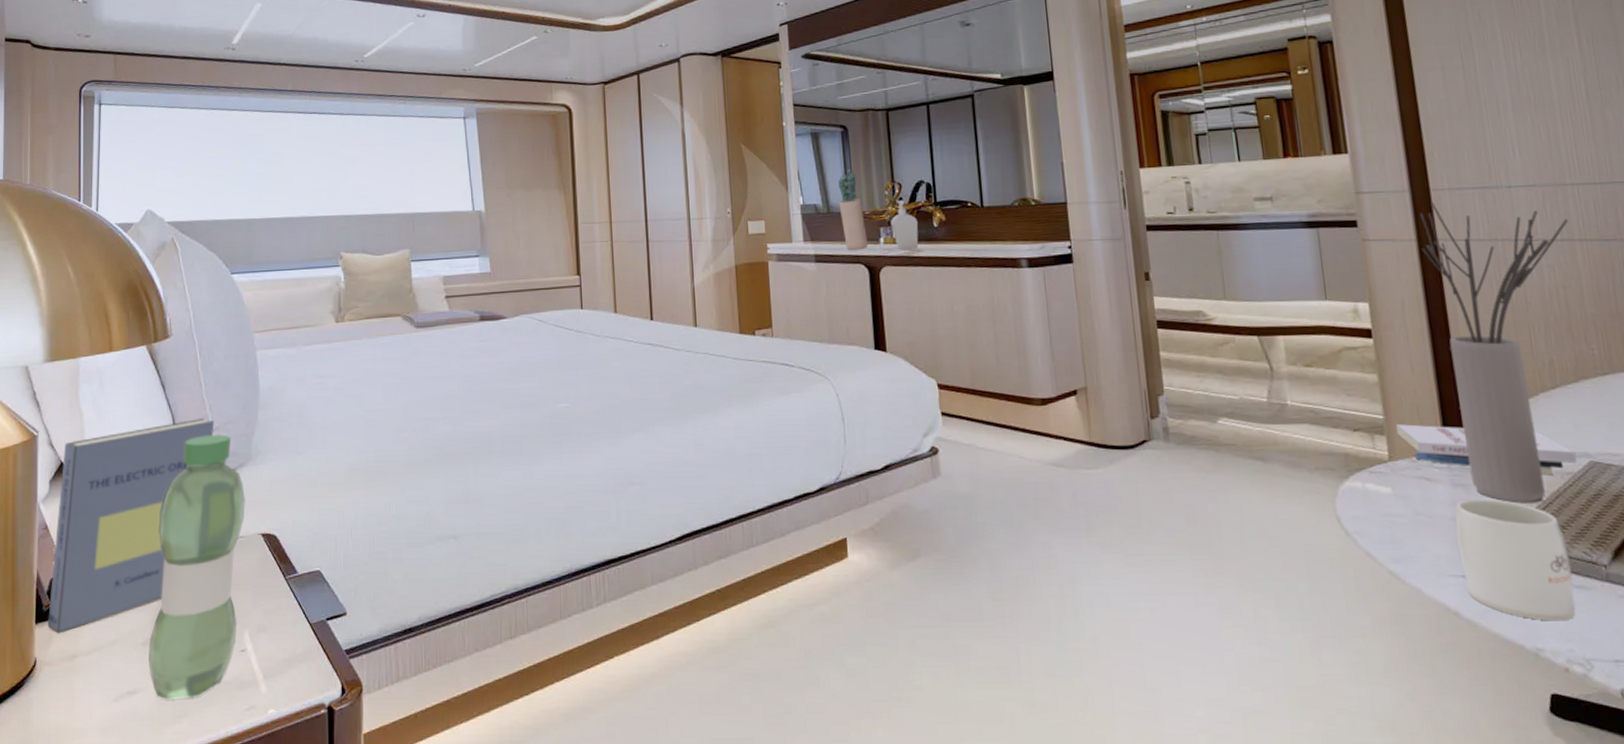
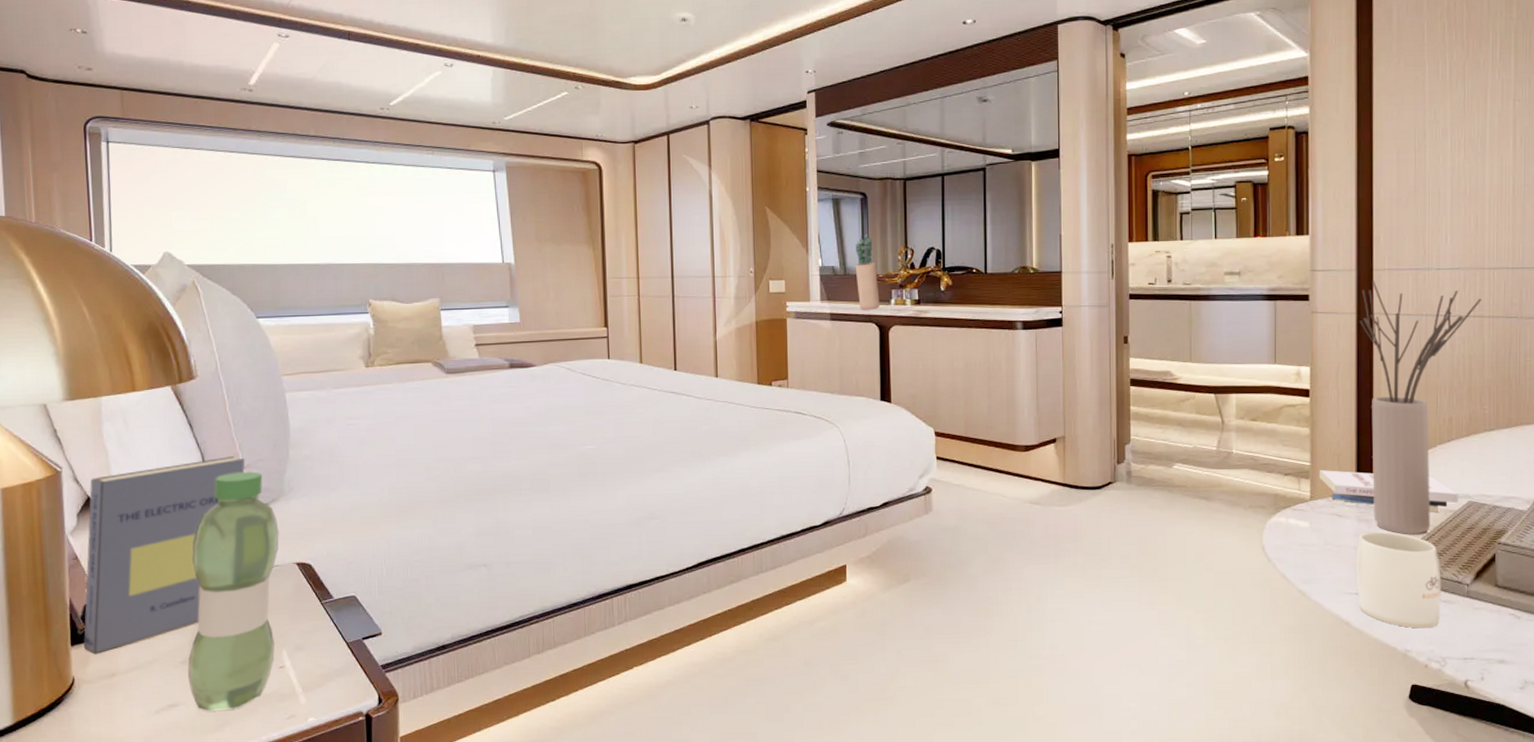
soap bottle: present [890,200,919,251] -> none [901,265,927,312]

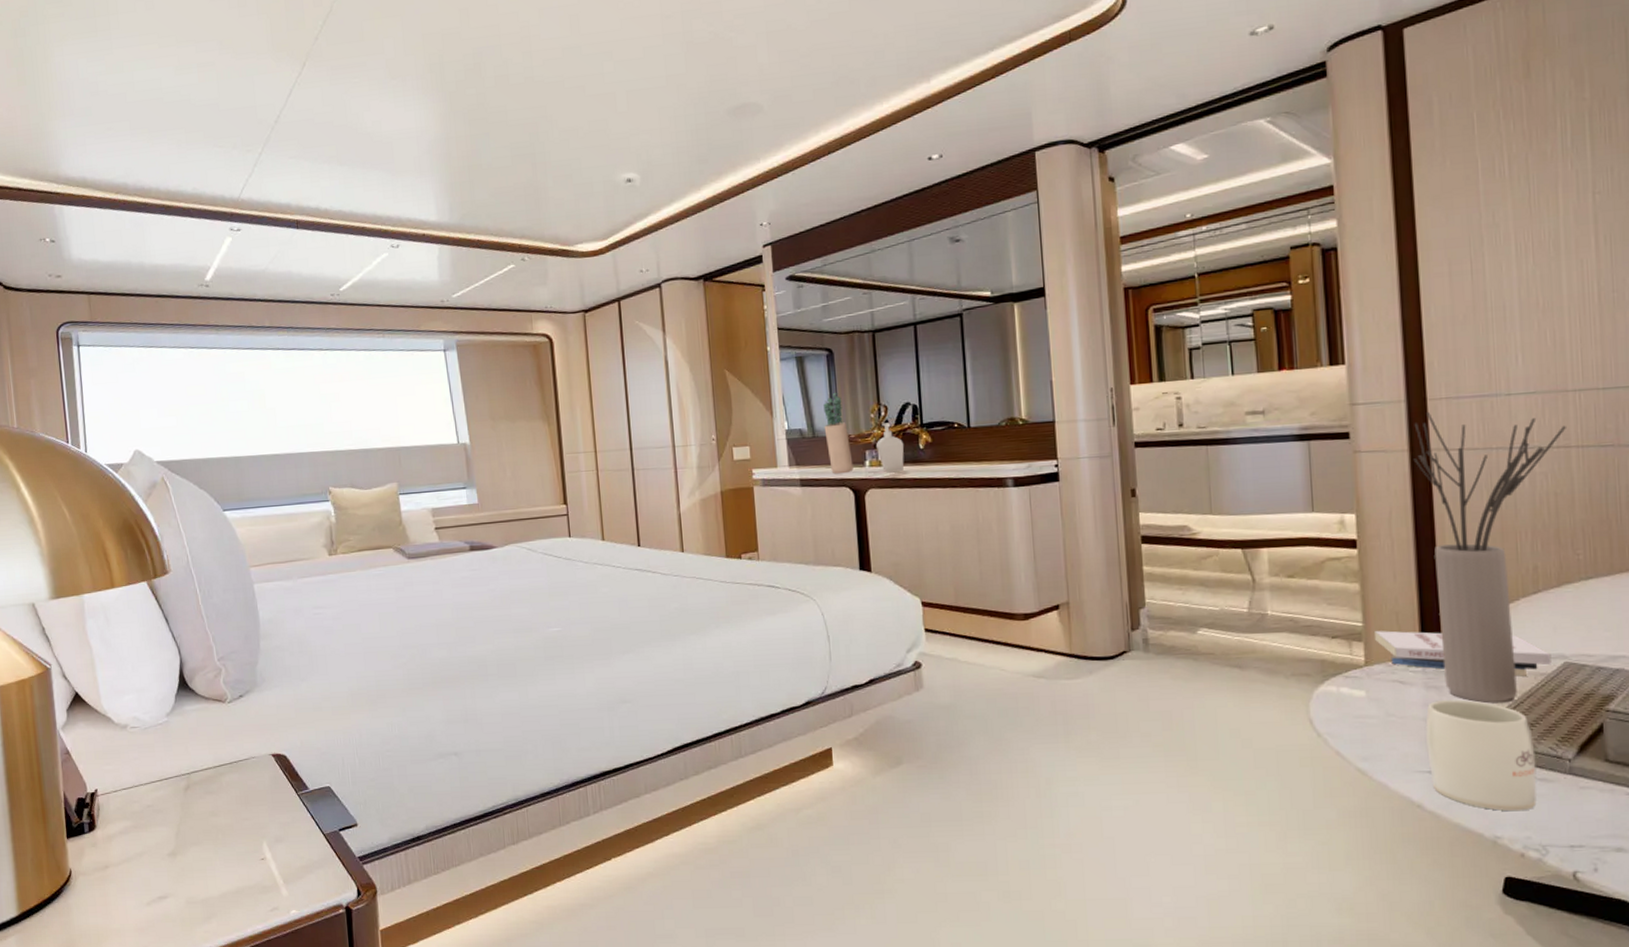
book: present [83,455,245,655] -> none [77,648,219,847]
water bottle: present [187,471,279,712] -> none [173,663,256,904]
soap bottle: none [901,265,927,312] -> present [875,422,905,473]

